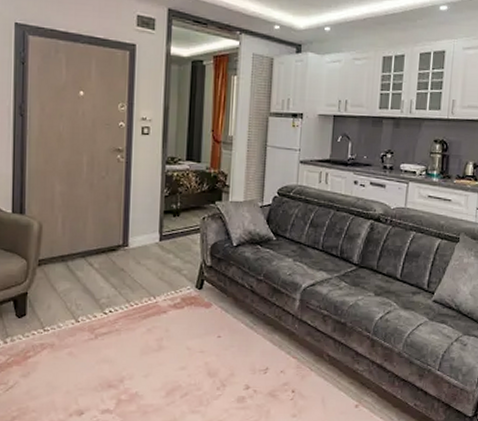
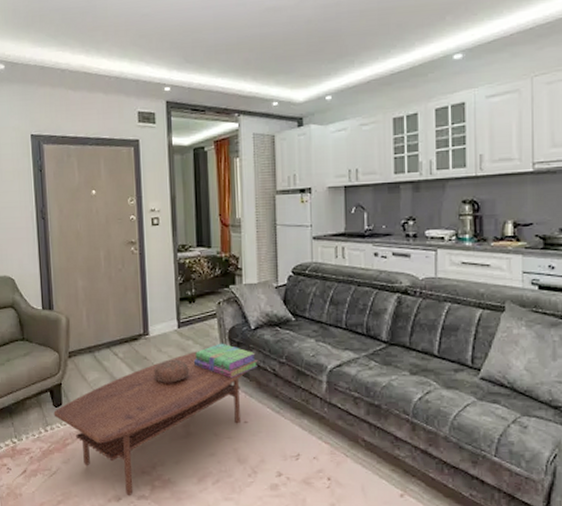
coffee table: none [15,265,226,411] -> present [53,351,248,496]
decorative bowl: none [130,272,168,297] -> present [153,359,190,384]
stack of books: none [172,258,236,294] -> present [193,343,257,379]

